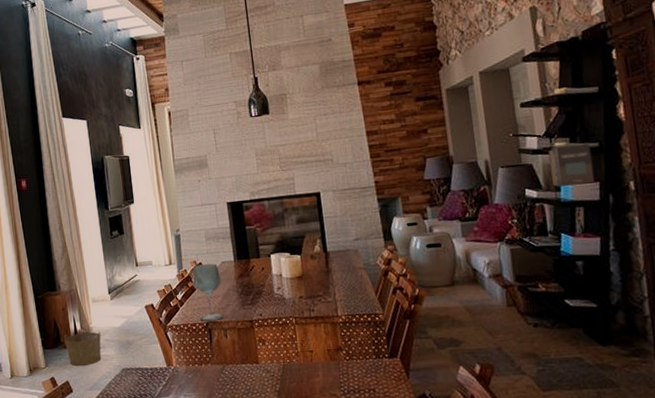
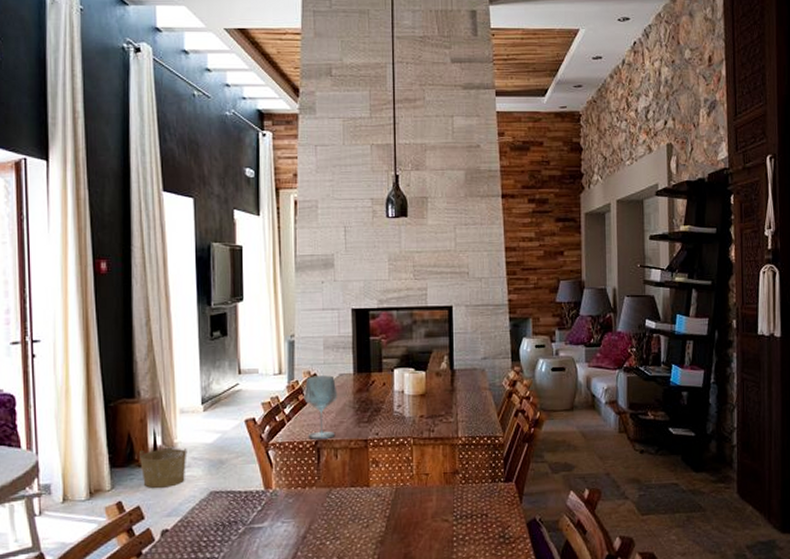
books: present [549,144,595,188] -> none [669,281,705,321]

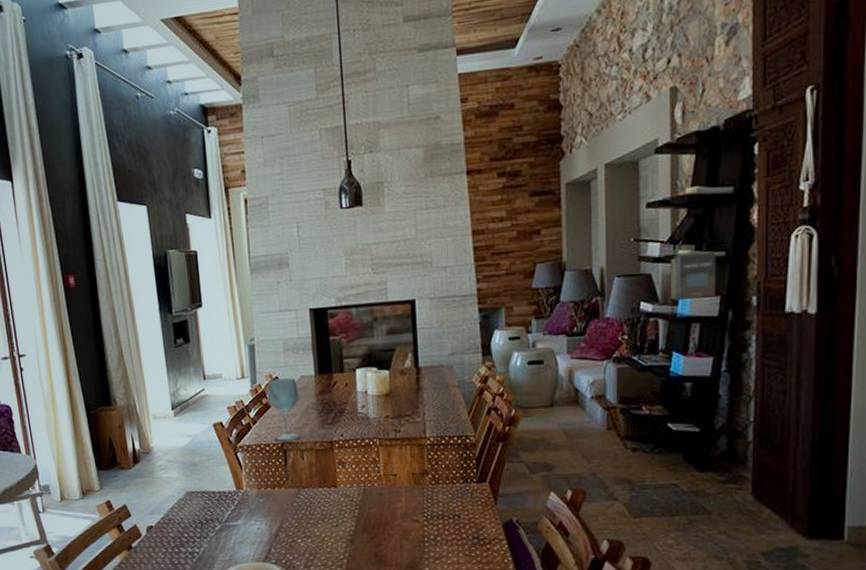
basket: present [140,449,187,488] -> none [121,452,163,489]
books: none [669,281,705,321] -> present [671,252,716,301]

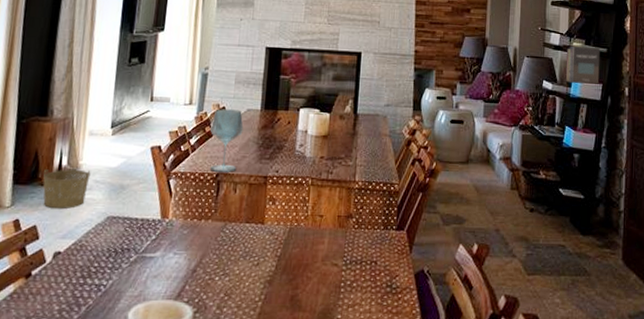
basket: none [121,452,163,489] -> present [43,169,91,209]

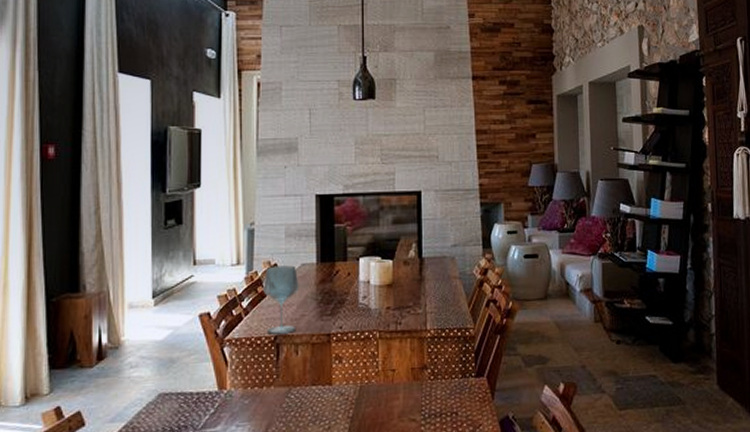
basket: present [43,169,91,209] -> none [82,347,135,391]
books: present [566,47,600,85] -> none [643,164,680,205]

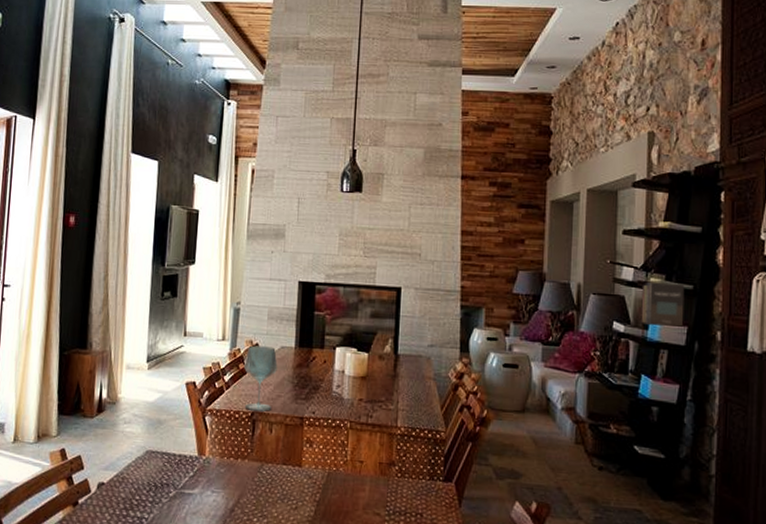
books: none [643,164,680,205] -> present [642,283,685,328]

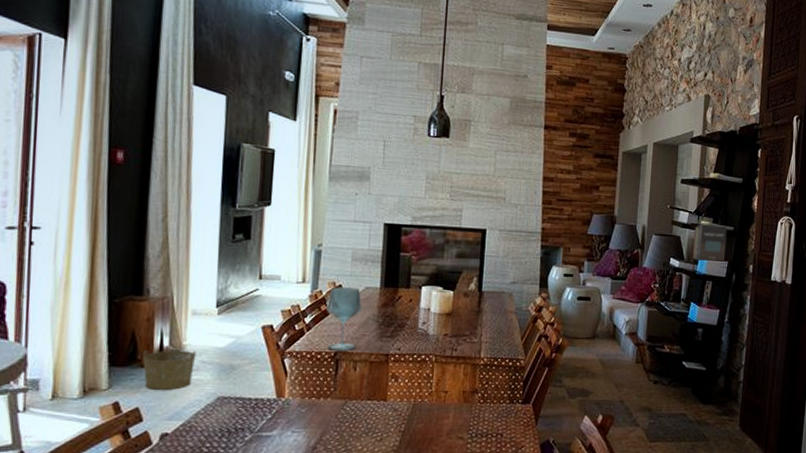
basket: none [85,401,129,441] -> present [143,350,197,390]

